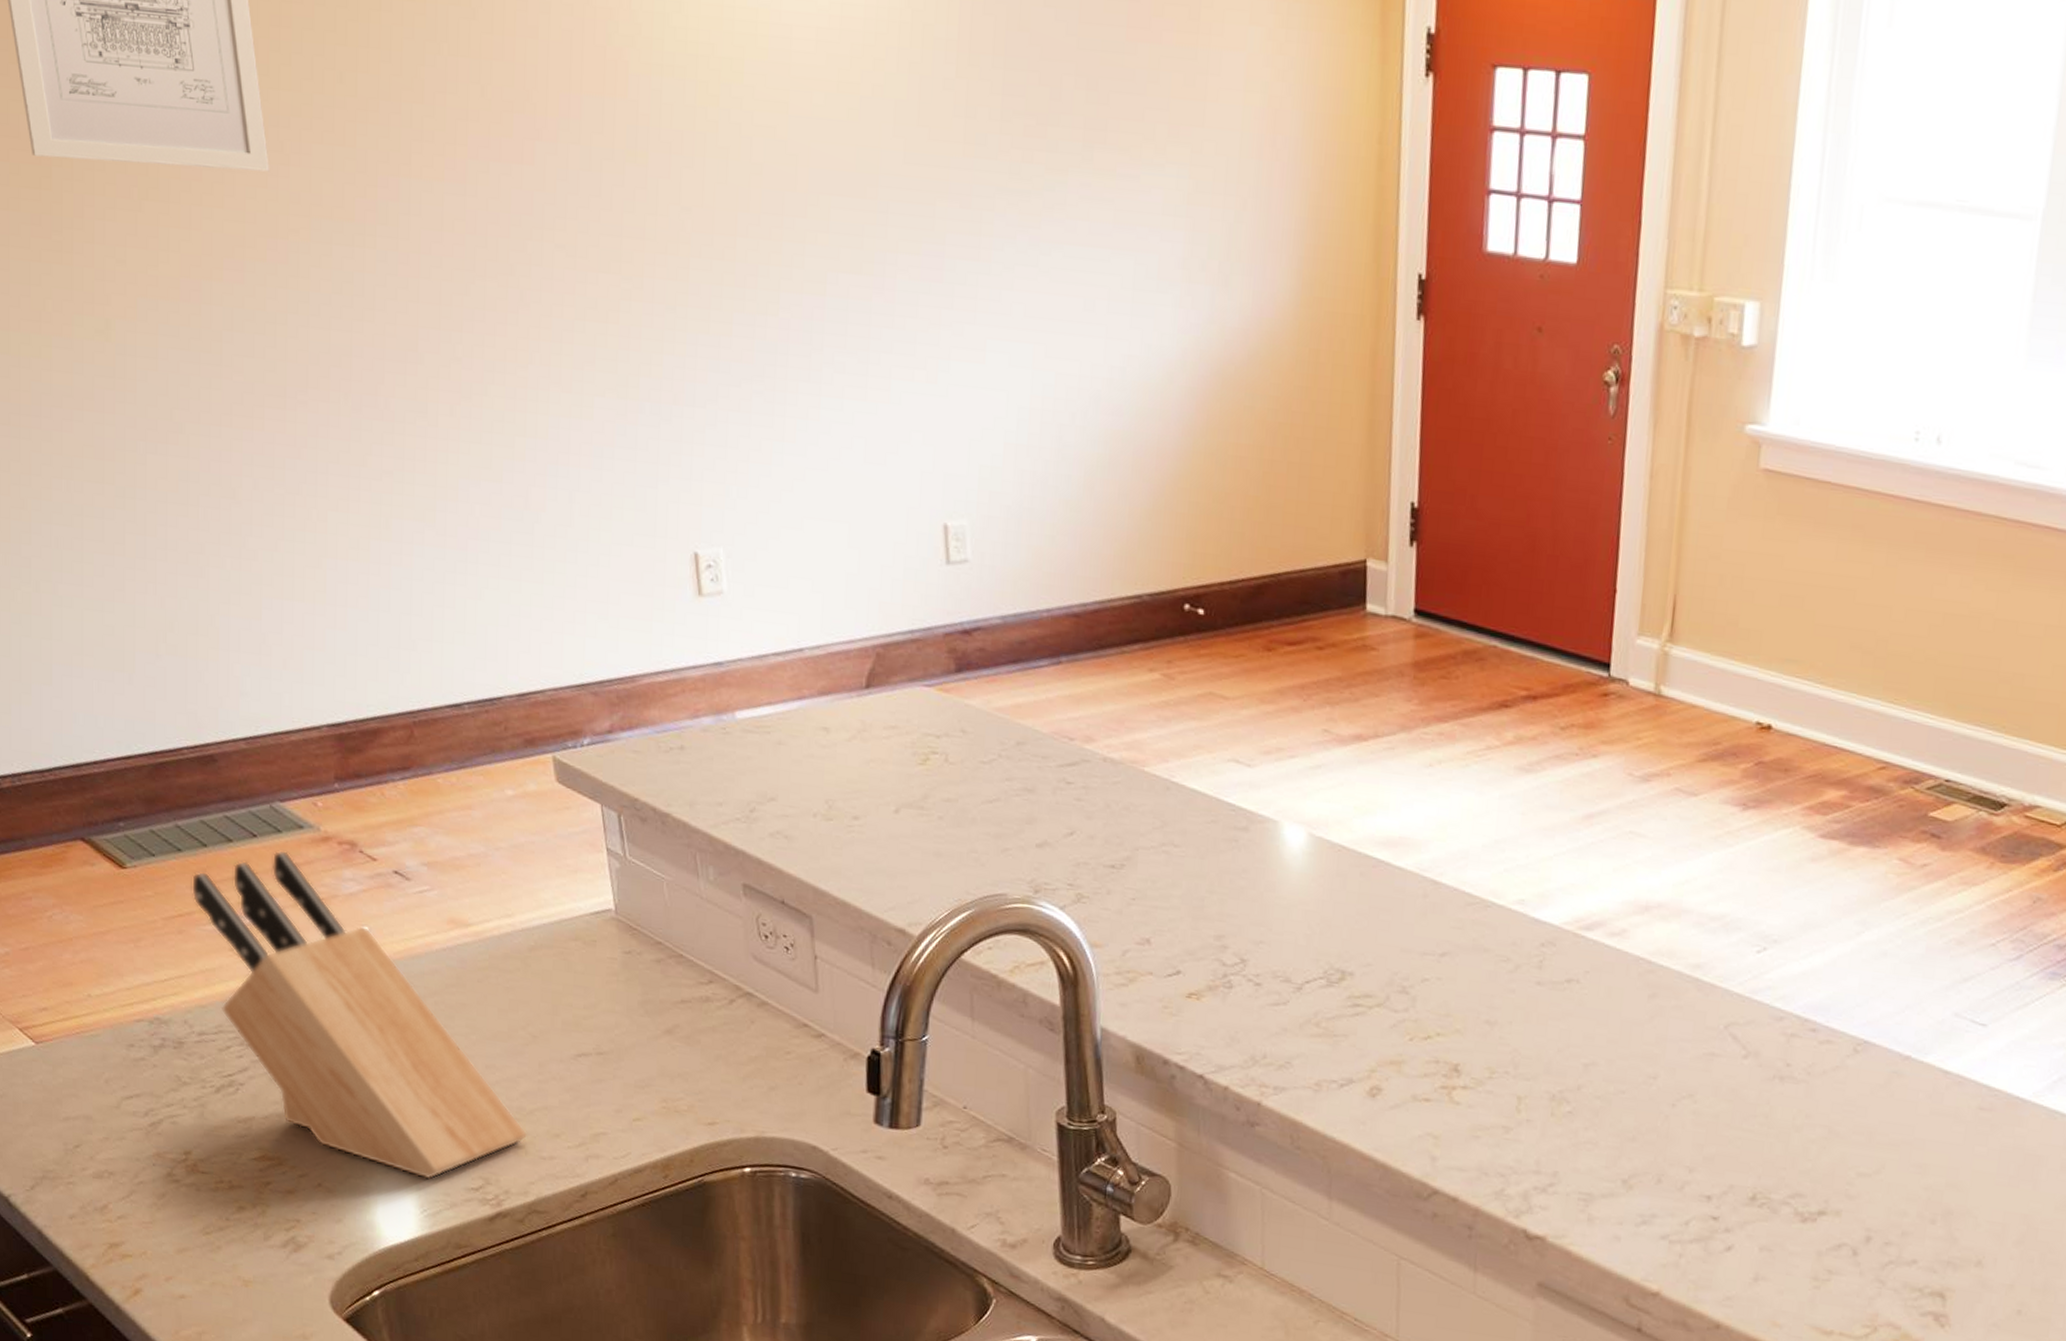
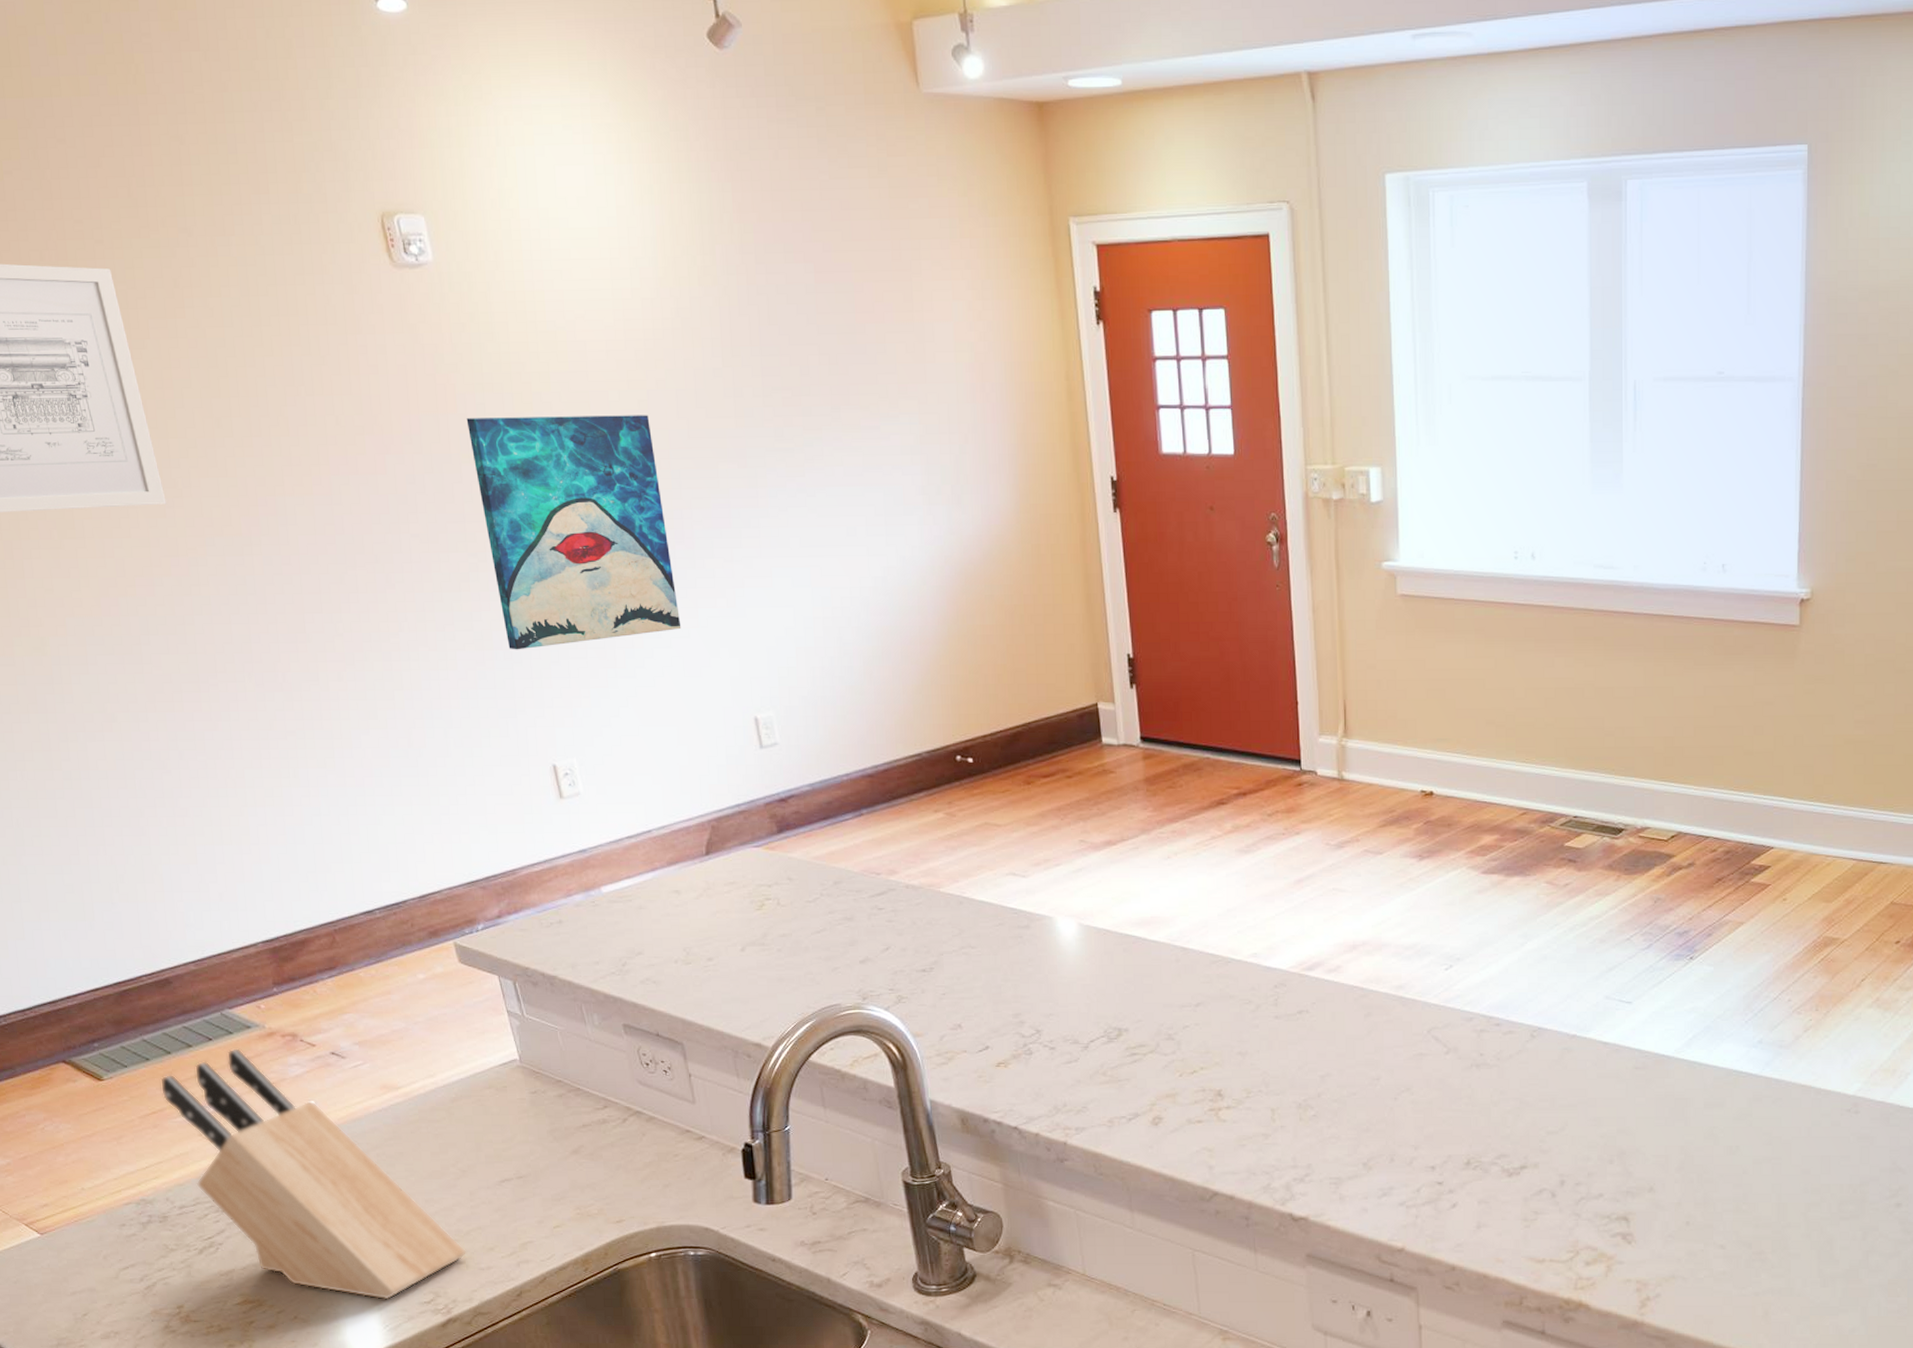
wall art: none [637,106,868,405] -> present [466,415,682,650]

